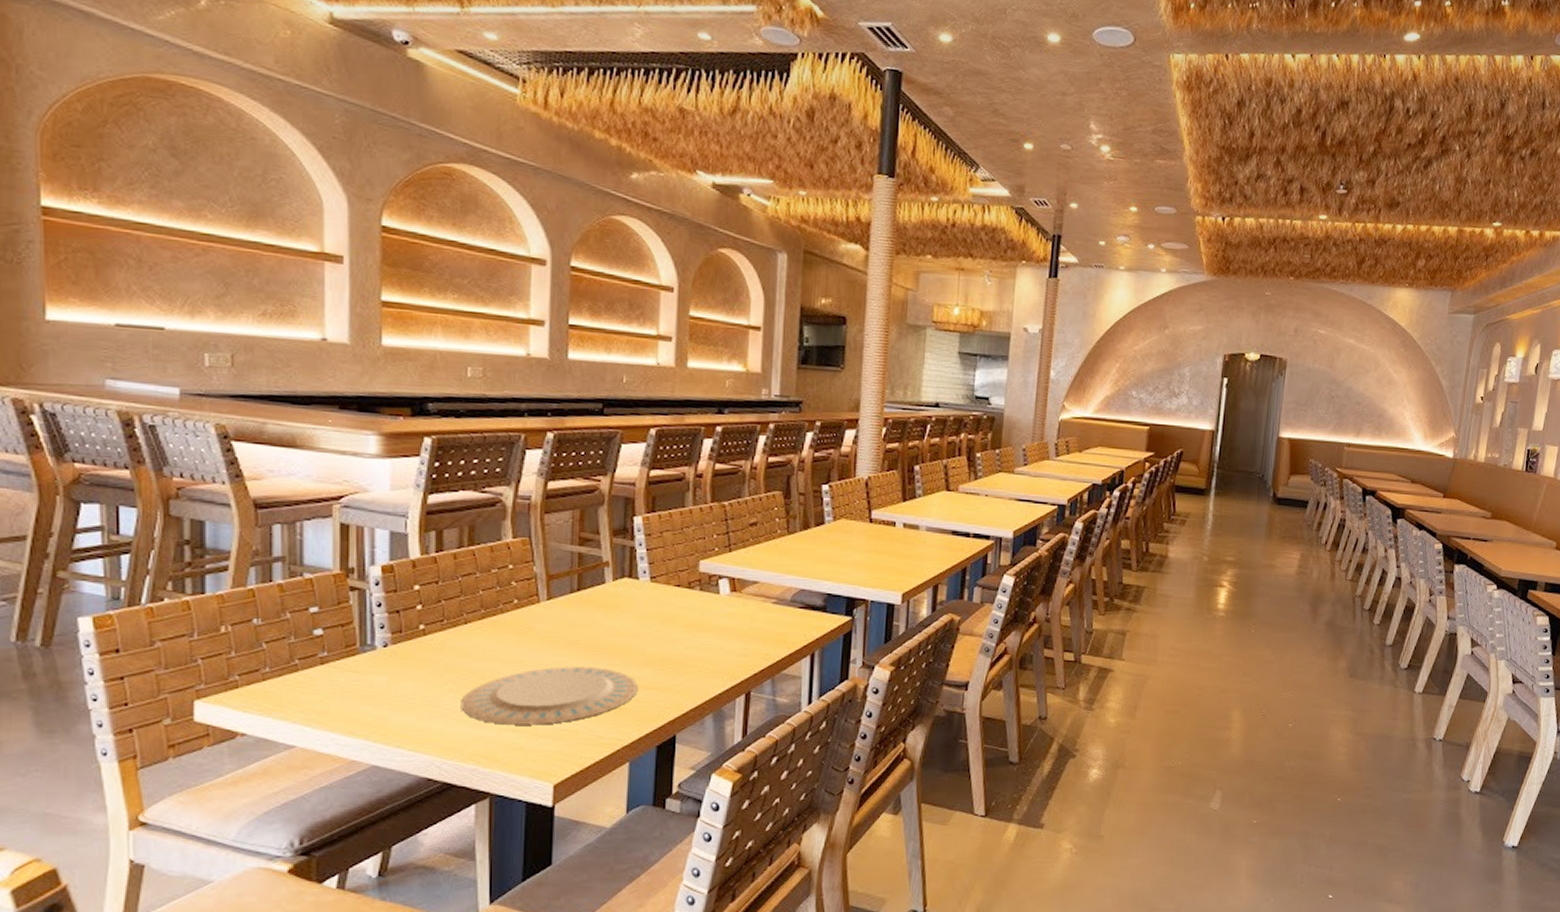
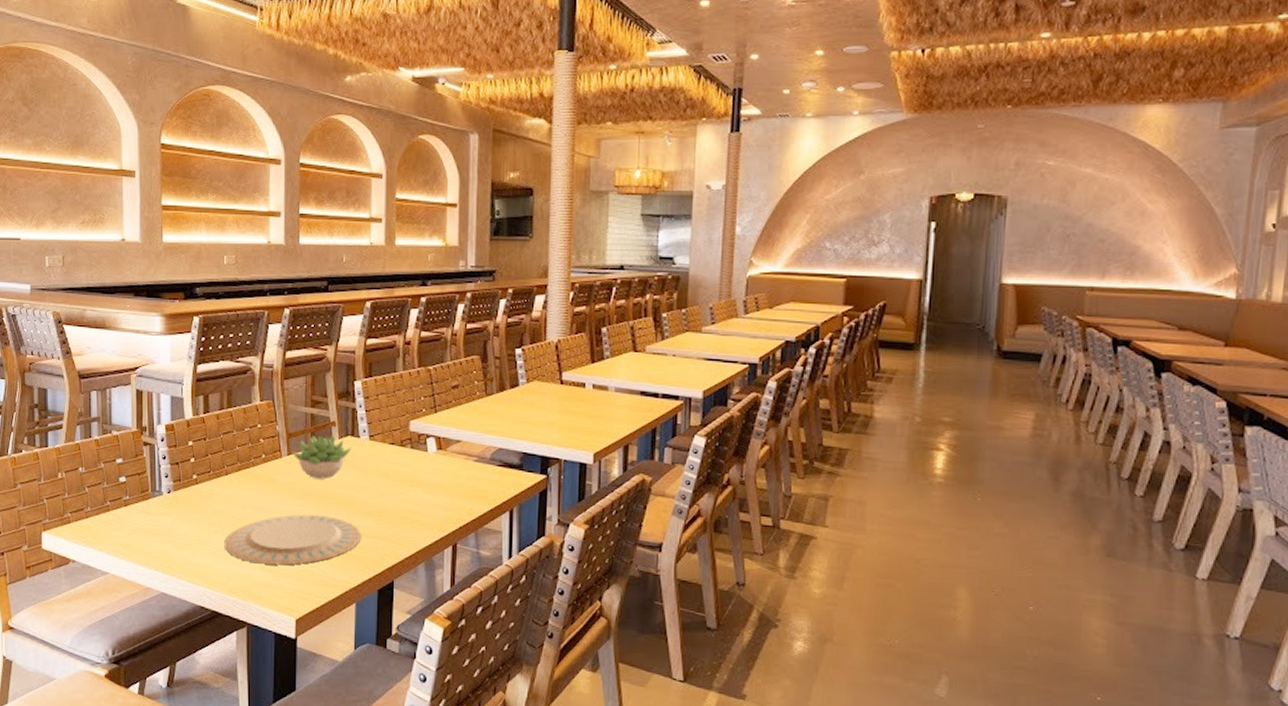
succulent plant: none [552,577,629,627] -> present [291,435,352,480]

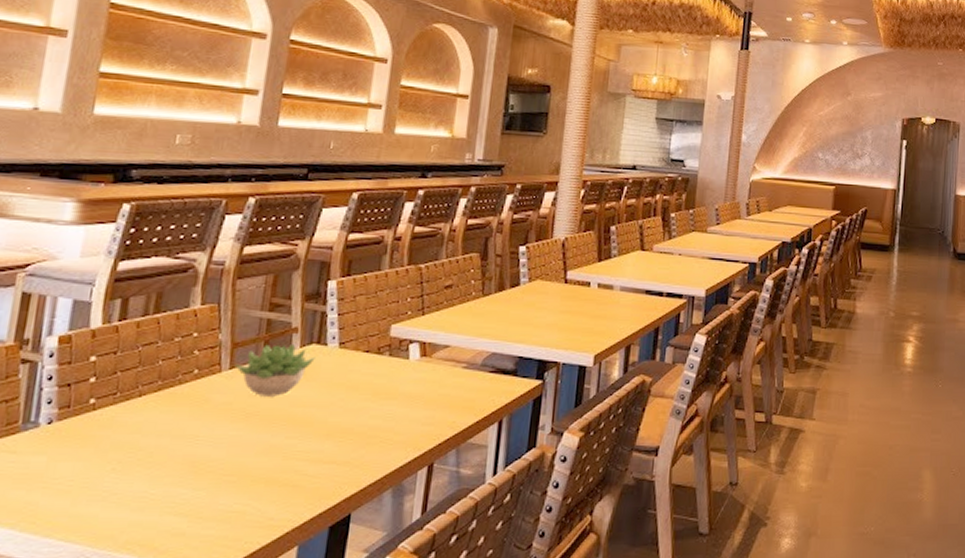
plate: present [224,514,362,566] -> none [122,441,317,508]

